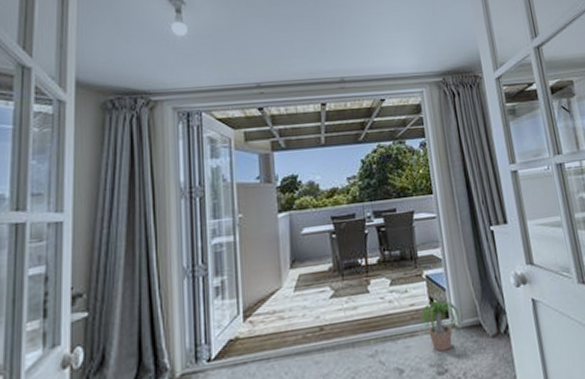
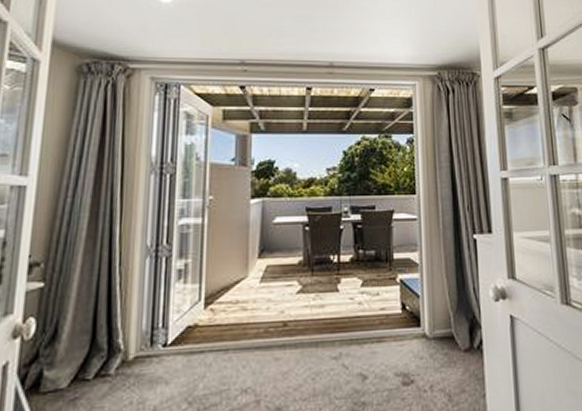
potted plant: present [421,298,462,352] -> none [390,305,433,361]

